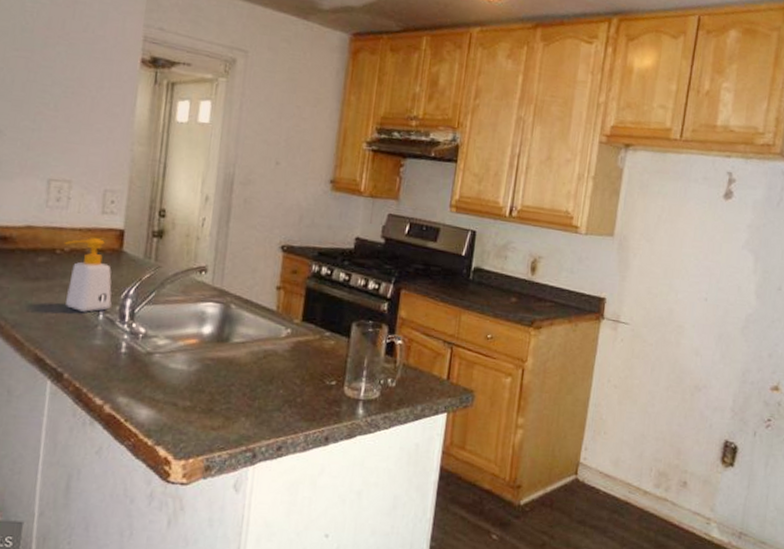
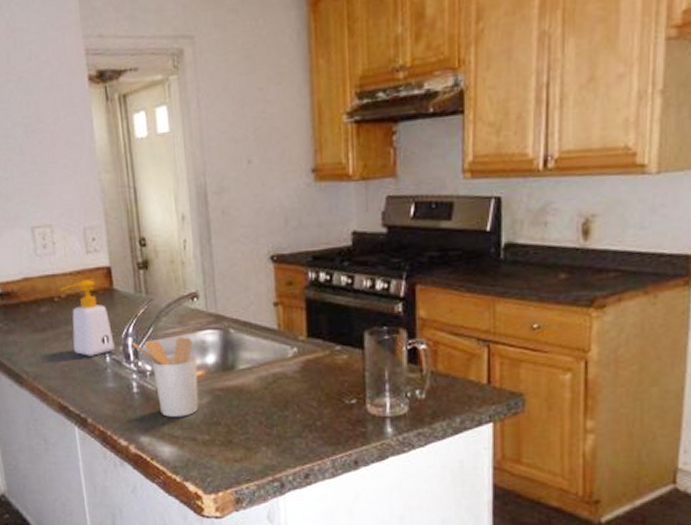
utensil holder: none [129,303,193,382] -> present [131,337,199,417]

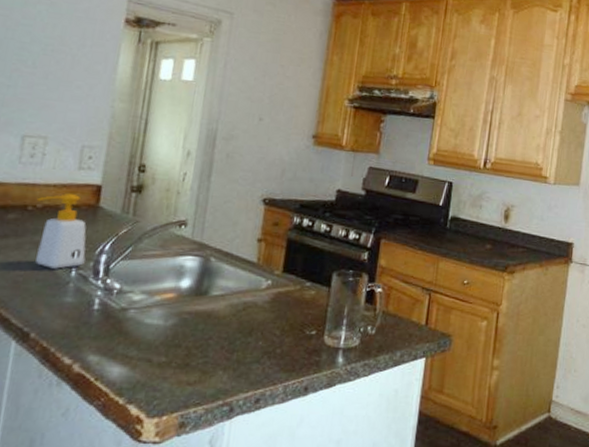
utensil holder: present [131,337,199,417] -> none [104,259,171,337]

